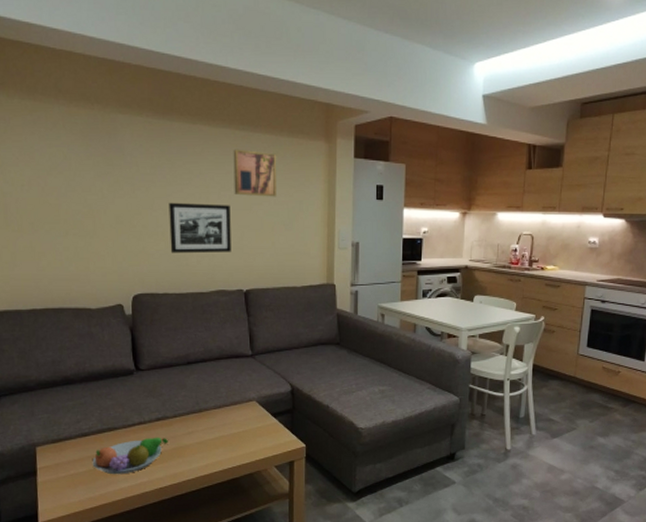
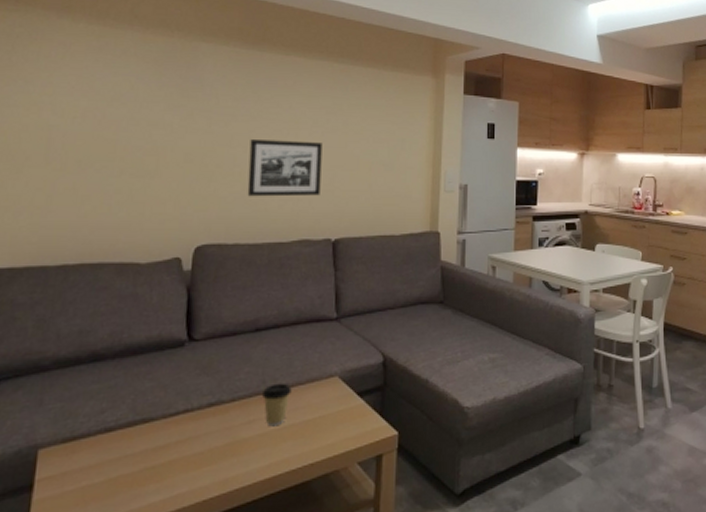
fruit bowl: present [92,437,168,475] -> none [113,428,221,485]
coffee cup: none [196,404,220,437] -> present [261,383,292,427]
wall art: present [233,149,277,197] -> none [328,82,379,135]

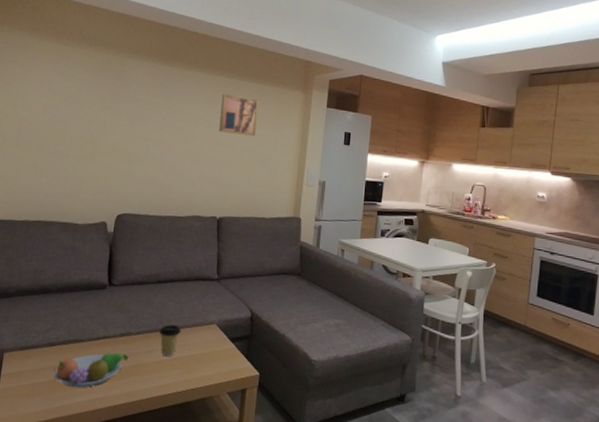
fruit bowl: none [113,428,221,485] -> present [53,352,129,389]
picture frame: present [247,138,323,197] -> none [156,134,214,182]
wall art: none [328,82,379,135] -> present [218,93,260,137]

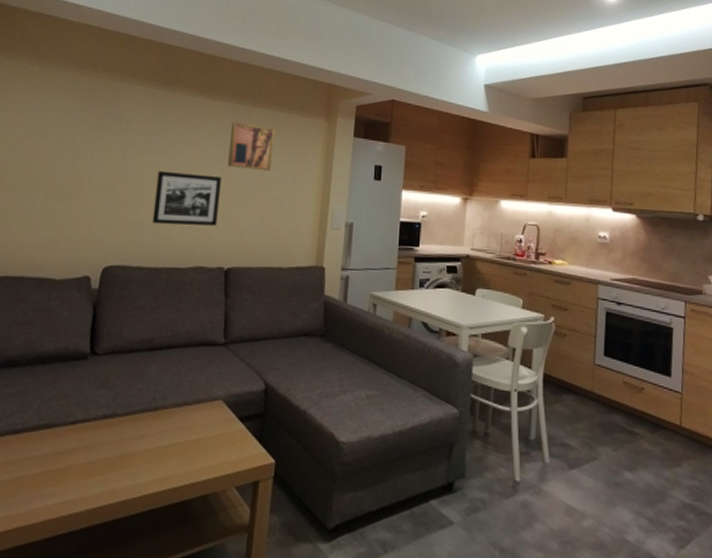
fruit bowl: present [53,352,129,389] -> none [17,439,113,488]
picture frame: none [156,134,214,182] -> present [152,170,222,226]
coffee cup: present [159,324,181,357] -> none [151,401,179,443]

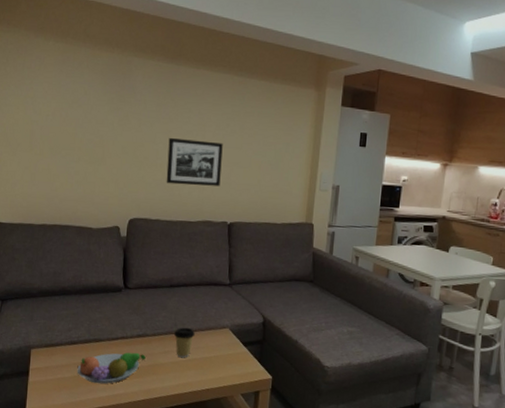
fruit bowl: none [17,439,113,488] -> present [77,352,146,385]
coffee cup: none [151,401,179,443] -> present [173,327,195,358]
wall art: present [227,121,275,172] -> none [228,92,270,139]

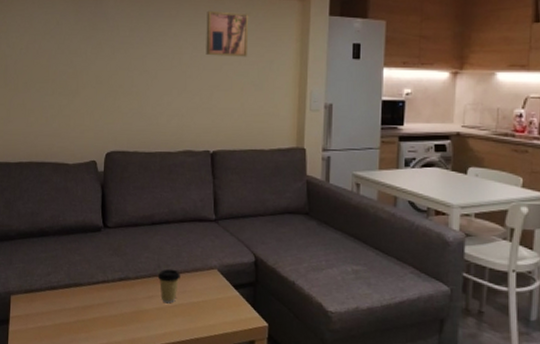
fruit bowl: present [77,352,146,385] -> none [58,297,129,334]
picture frame: present [166,137,223,187] -> none [142,63,201,113]
wall art: none [228,92,270,139] -> present [206,10,249,57]

